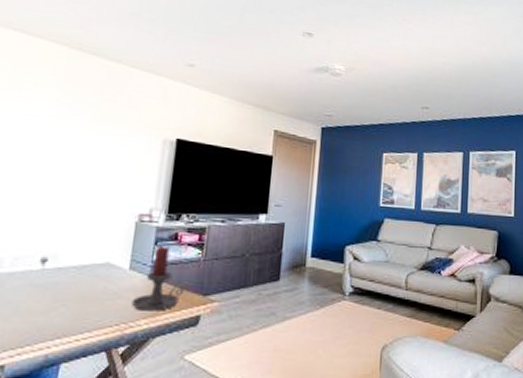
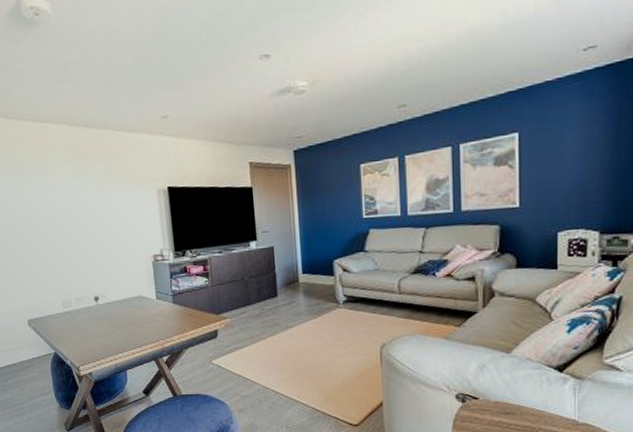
candle holder: present [131,246,184,311] -> none [164,278,201,330]

